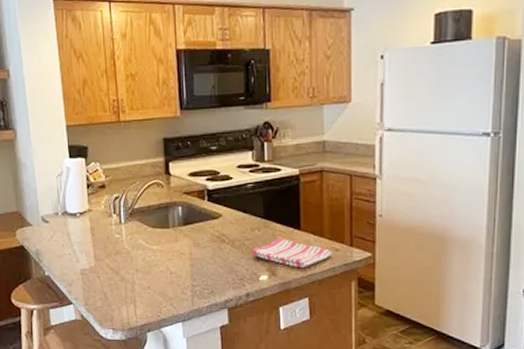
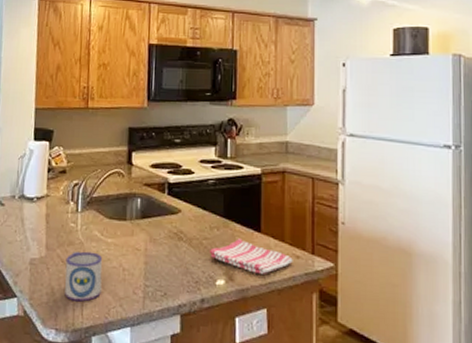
mug: none [115,259,152,304] -> present [64,251,103,302]

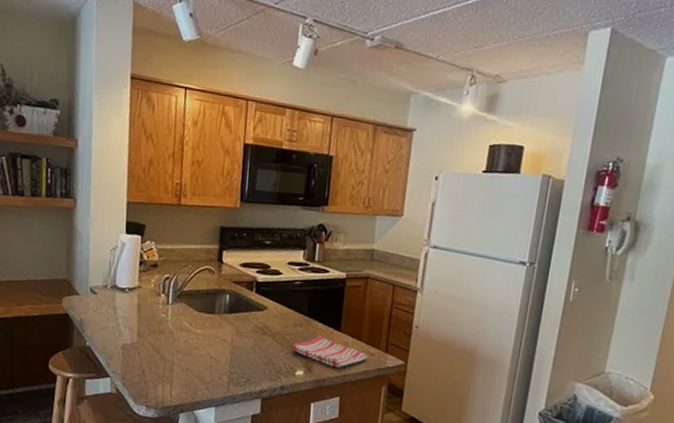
mug: present [64,251,103,302] -> none [155,339,191,384]

